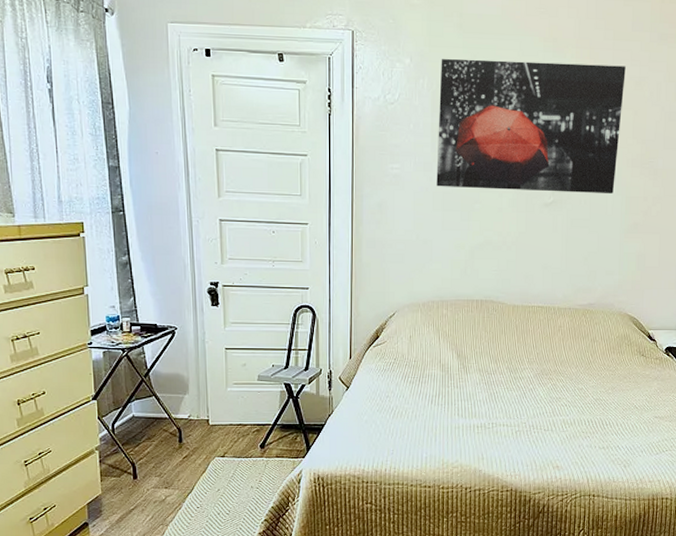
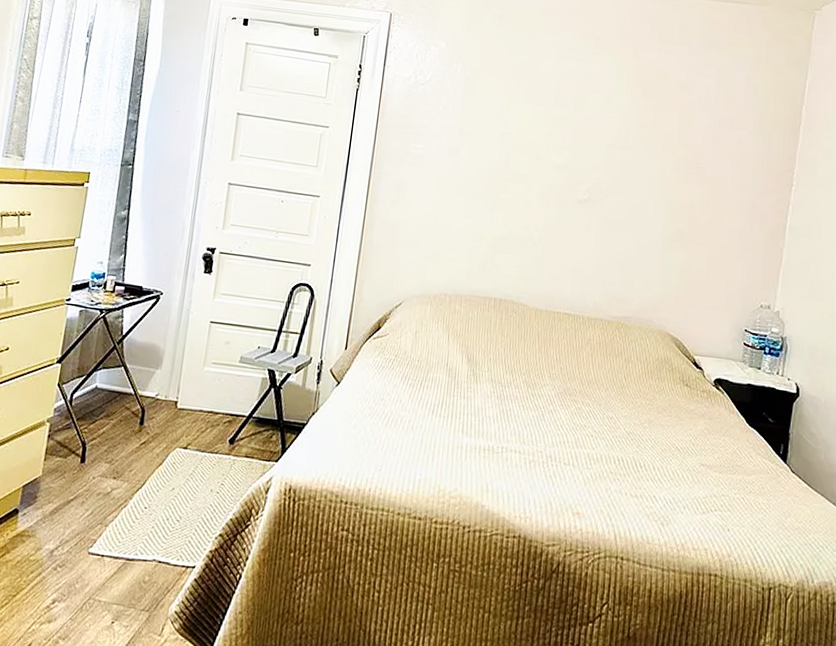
wall art: present [436,58,626,193] -> none [461,46,672,197]

